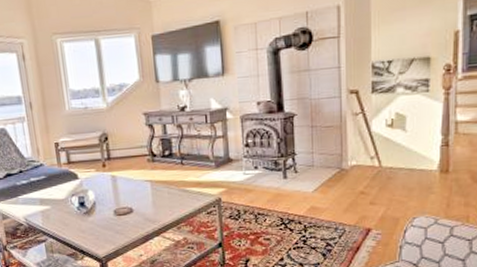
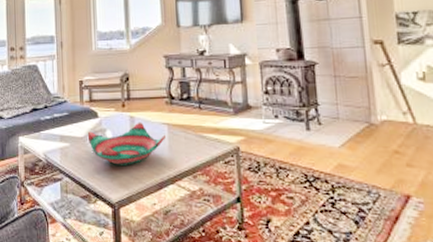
decorative bowl: none [68,180,149,223] -> present [87,122,165,165]

